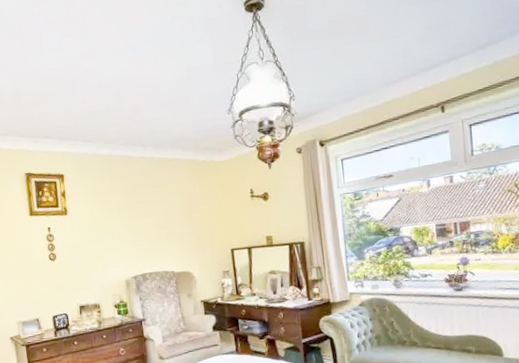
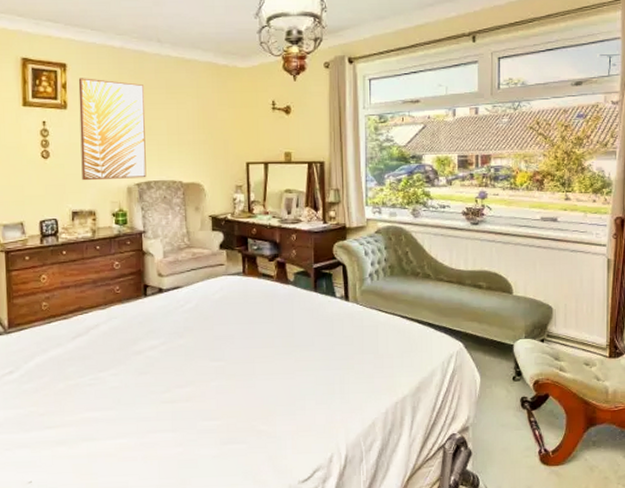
wall art: none [75,185,142,278] -> present [78,78,147,181]

